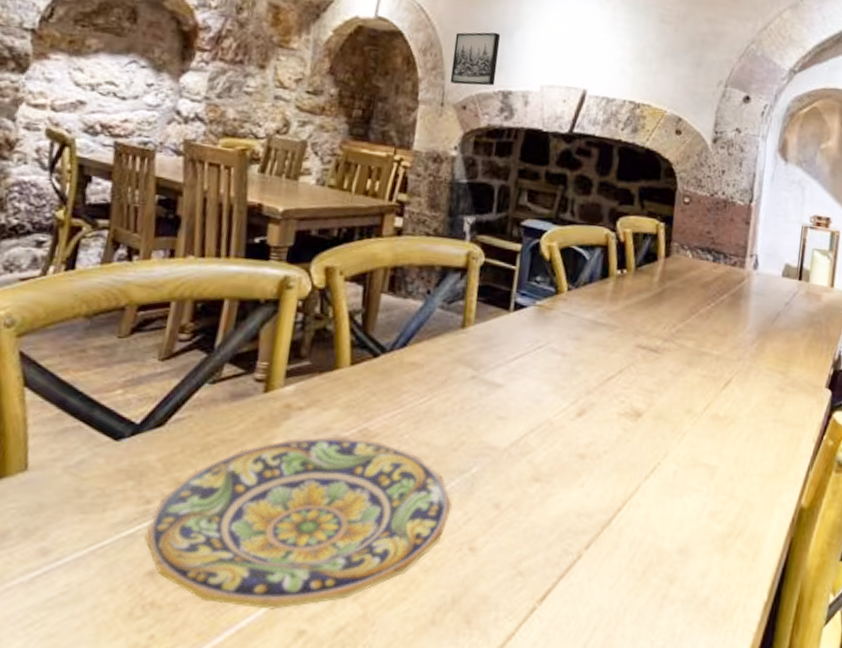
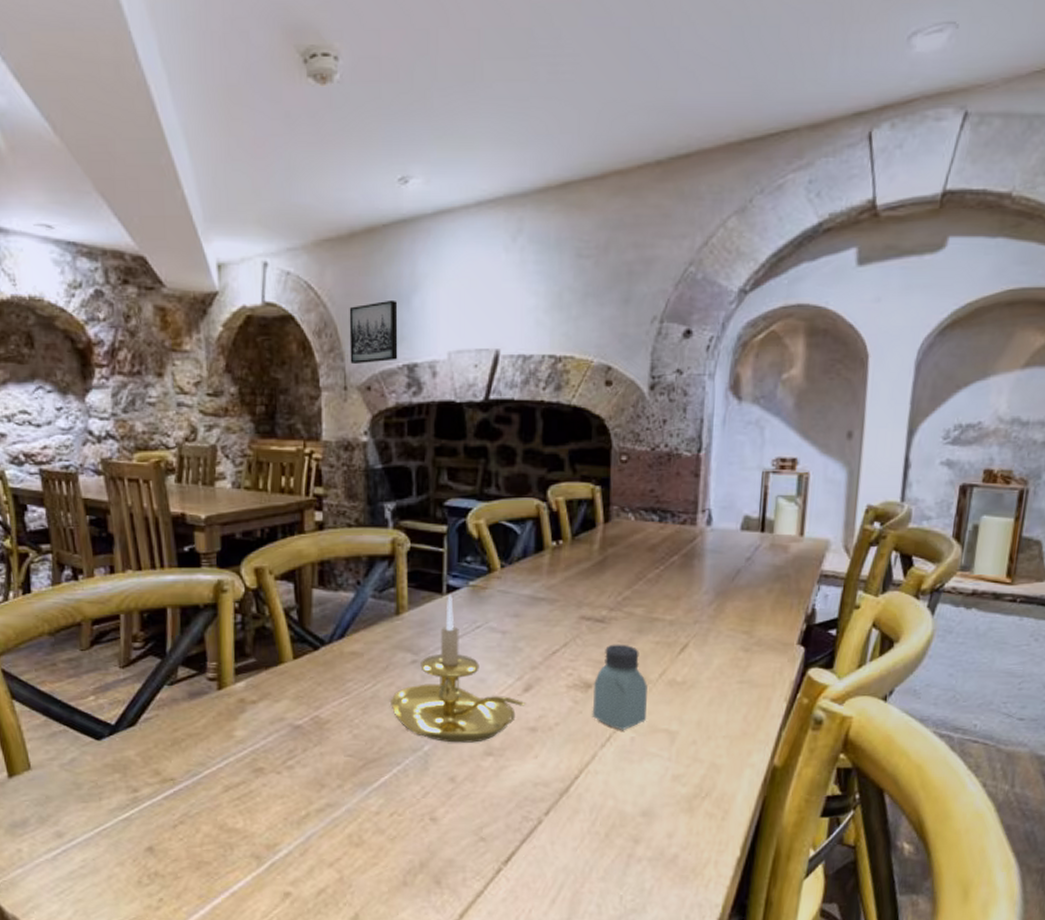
plate: present [145,436,452,610] -> none [139,725,408,876]
candle holder: none [444,312,577,467] -> present [390,594,525,743]
saltshaker: none [639,374,693,462] -> present [592,644,648,730]

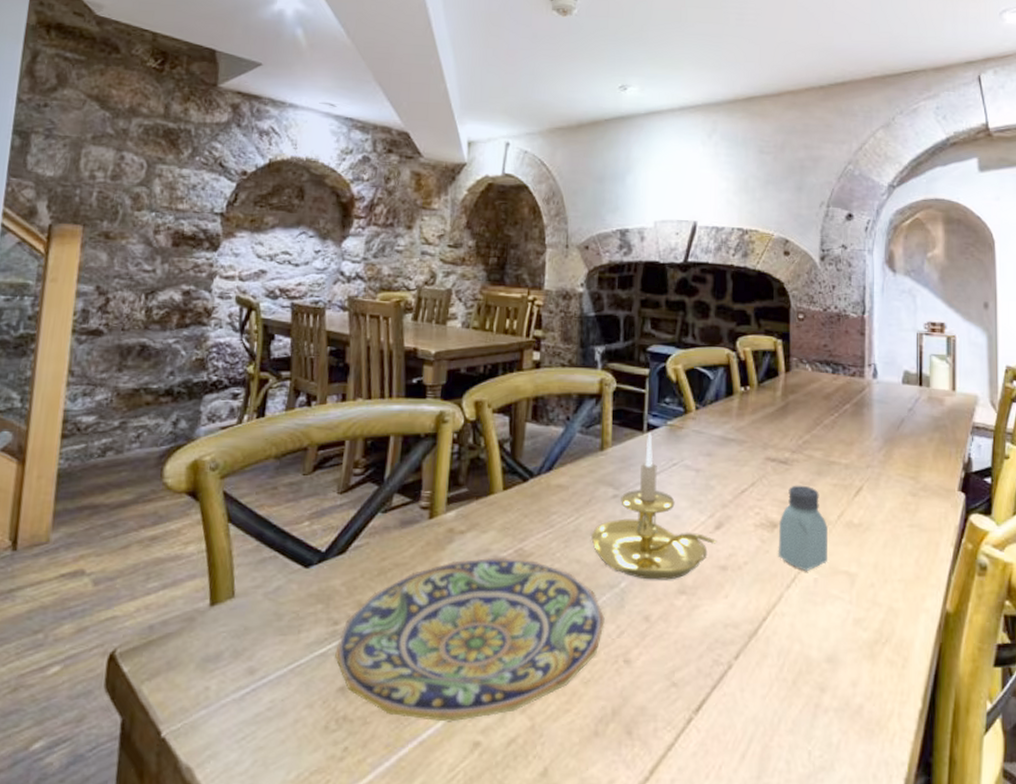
plate: none [139,725,408,876] -> present [335,557,605,722]
wall art: present [349,299,398,363] -> none [572,177,614,227]

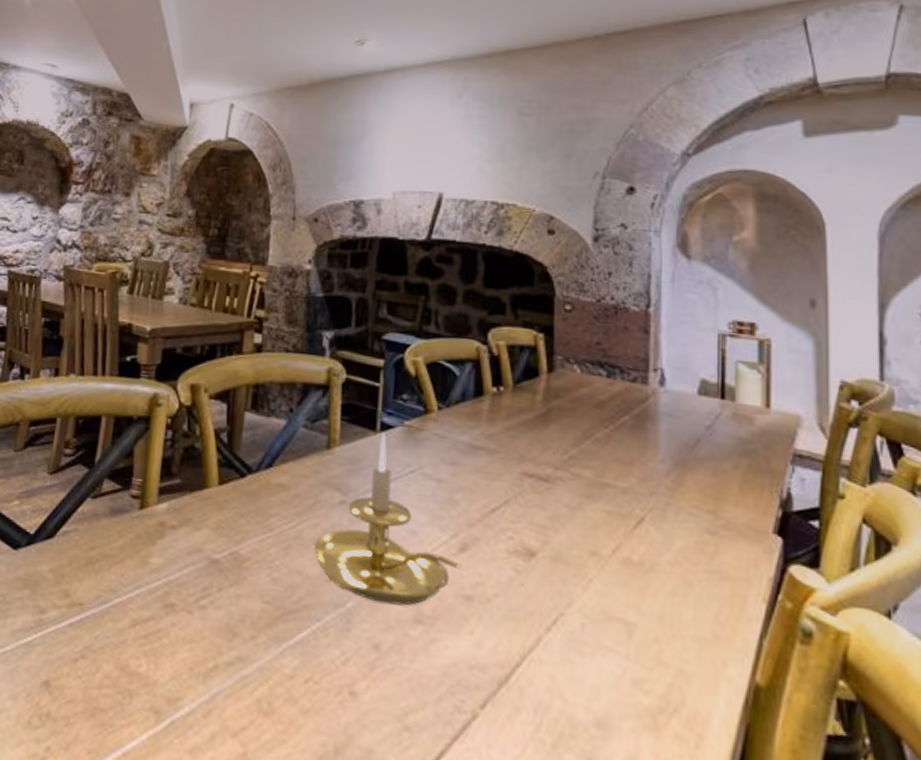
plate: present [335,557,605,722] -> none [40,557,328,737]
saltshaker: present [778,485,828,571] -> none [535,508,599,613]

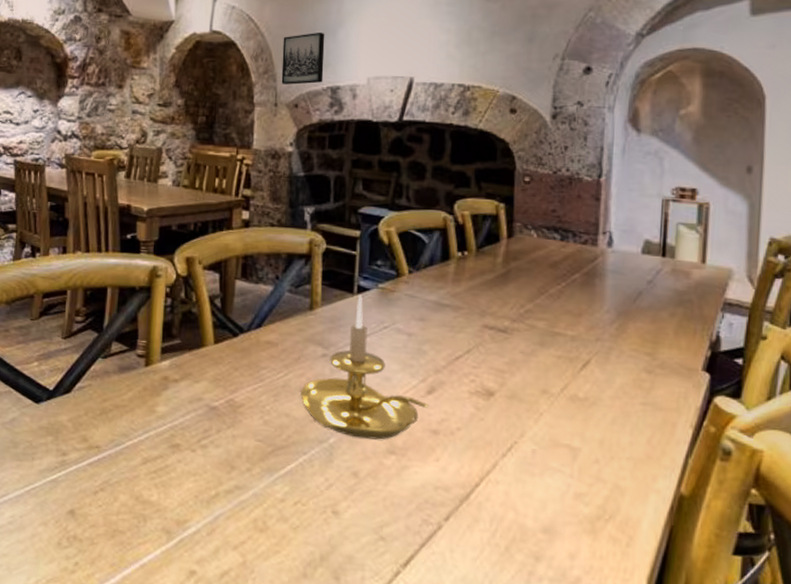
wall art: none [300,142,348,197] -> present [281,32,325,85]

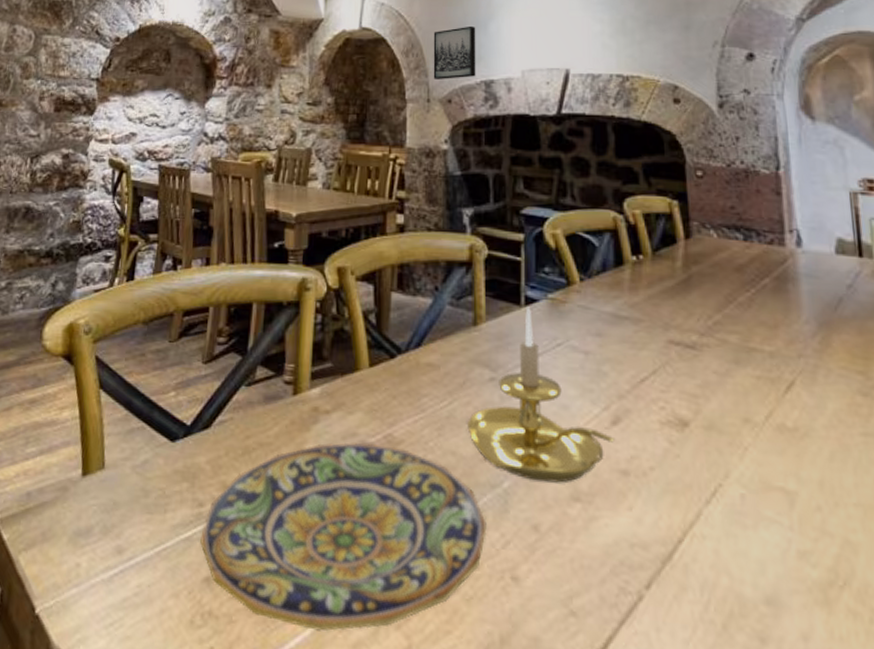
plate: none [65,405,313,551] -> present [200,442,487,631]

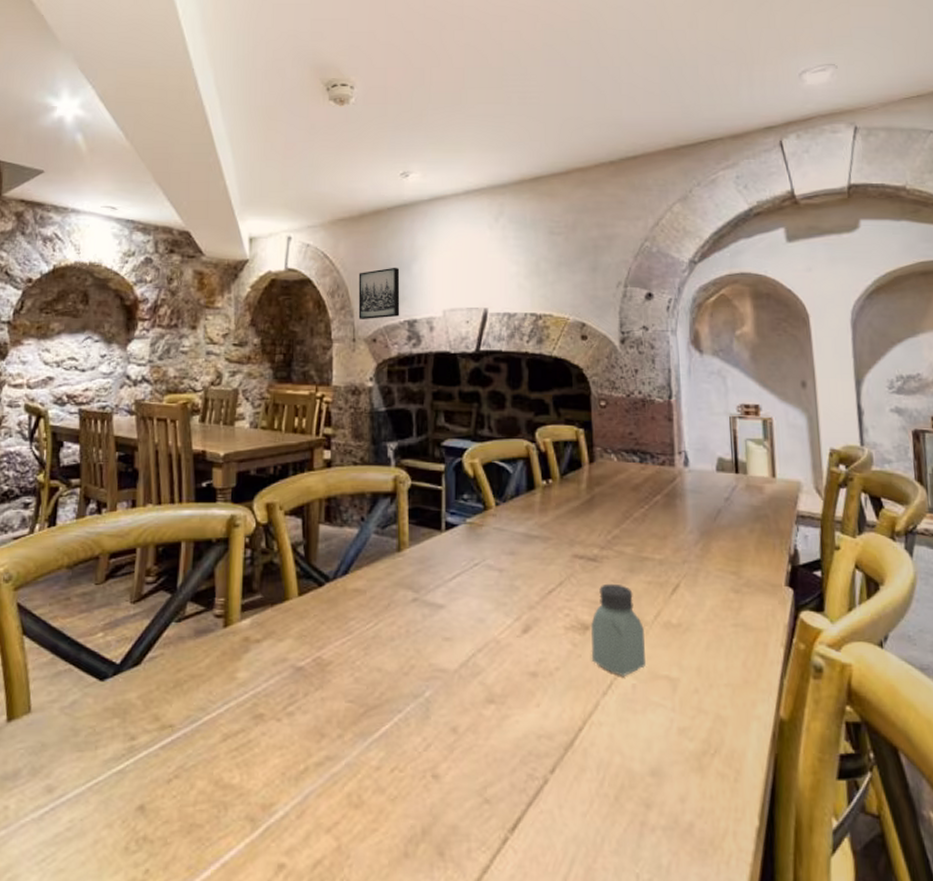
plate: present [200,442,487,631] -> none [133,666,410,843]
candle holder: present [467,306,614,483] -> none [392,531,525,688]
saltshaker: none [689,375,756,484] -> present [590,583,645,676]

